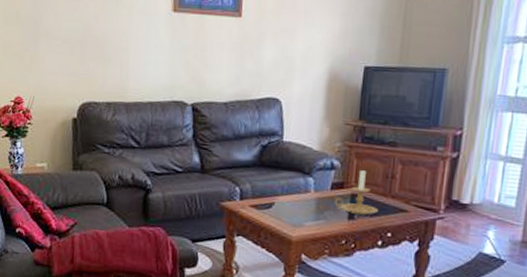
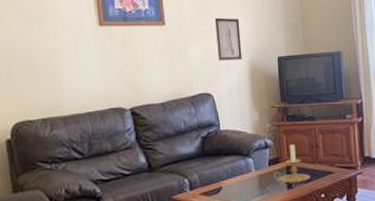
wall art: none [294,13,326,65] -> present [215,17,242,61]

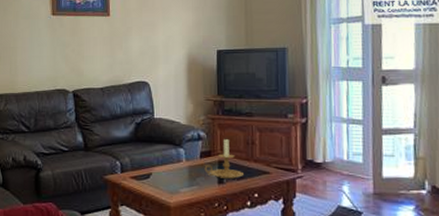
wall art: present [215,17,242,61] -> none [157,10,181,51]

